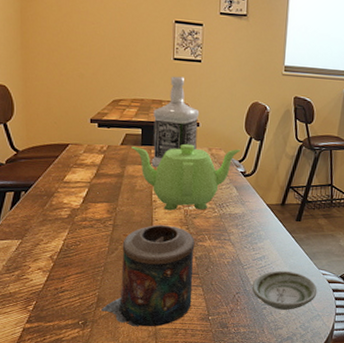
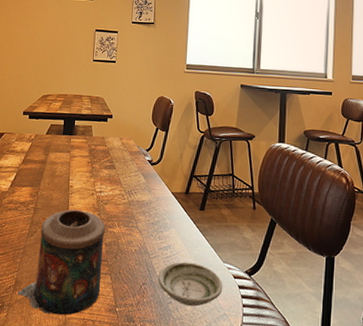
teapot: present [132,143,241,211] -> none [55,133,148,197]
bottle: present [151,76,200,168] -> none [70,74,113,155]

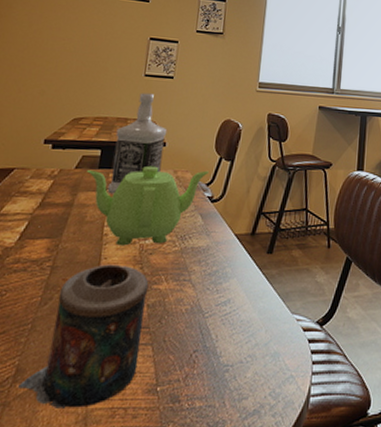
teapot: none [55,133,148,197] -> present [87,165,209,246]
bottle: none [70,74,113,155] -> present [107,92,168,194]
saucer: present [157,261,223,307] -> none [212,317,291,371]

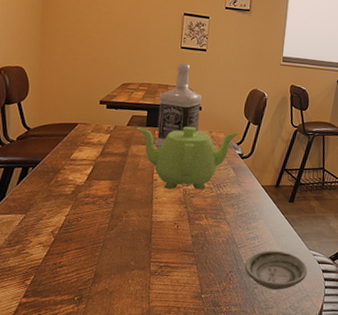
candle: present [18,264,149,408] -> none [97,202,192,304]
saucer: none [212,317,291,371] -> present [244,250,308,290]

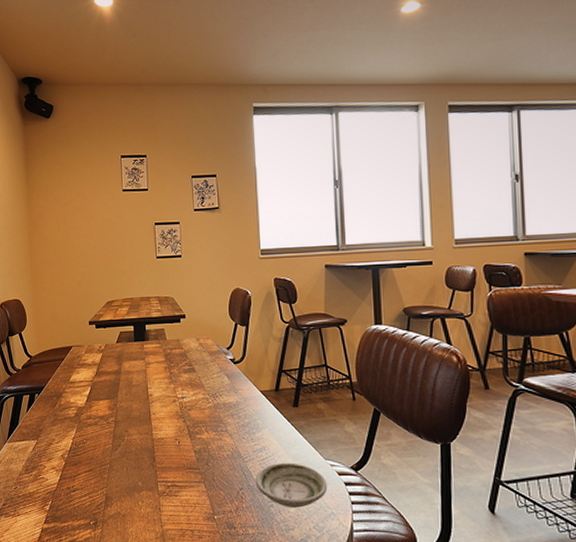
teapot: present [137,126,239,190] -> none [126,336,227,404]
bottle: present [154,63,203,148] -> none [142,273,185,362]

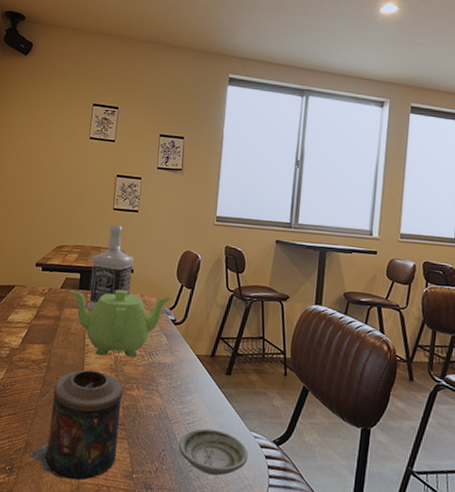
candle: none [110,418,196,528] -> present [28,369,123,480]
teapot: none [126,336,227,404] -> present [70,289,172,357]
bottle: none [142,273,185,362] -> present [86,224,135,312]

